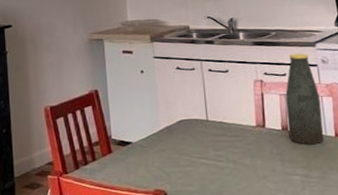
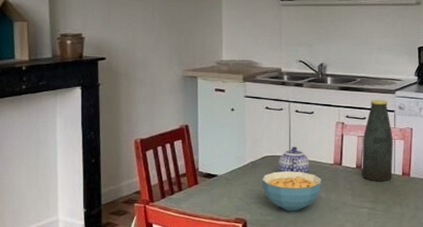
cereal bowl: none [179,135,245,181] -> present [261,171,321,212]
teapot: none [195,109,231,139] -> present [278,147,310,174]

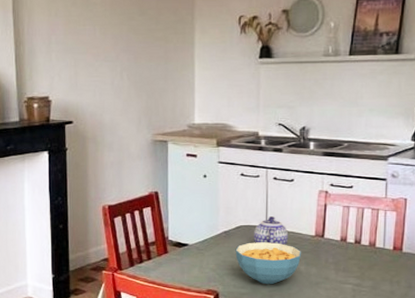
bottle: present [362,99,393,182] -> none [347,166,384,256]

